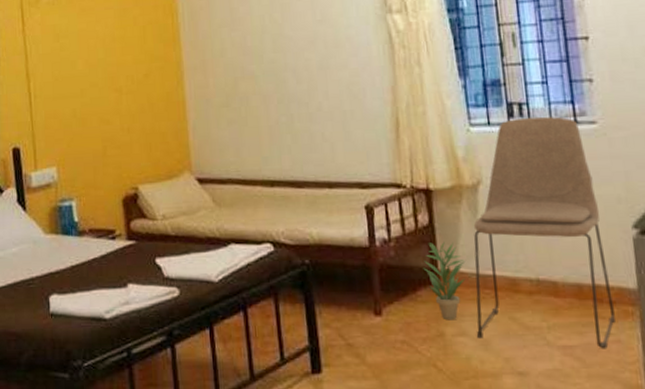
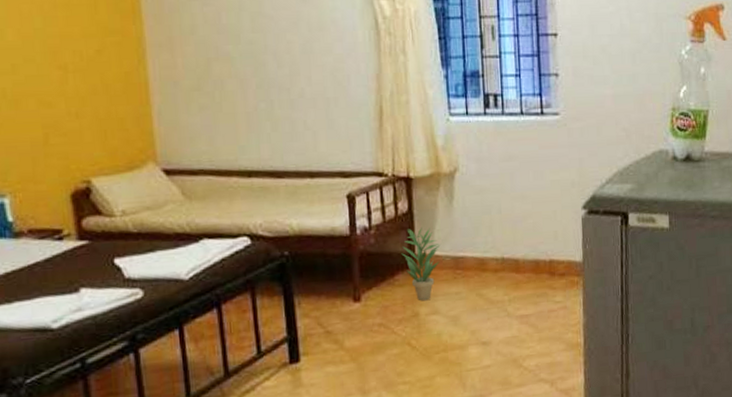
chair: present [473,116,615,349] -> none [448,107,564,316]

